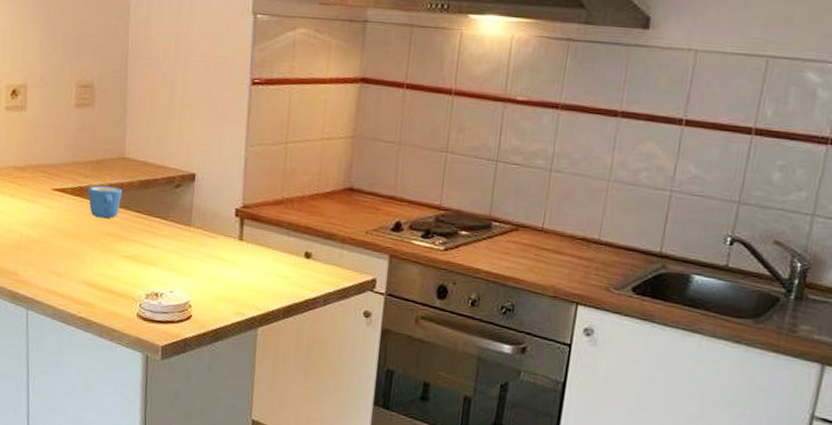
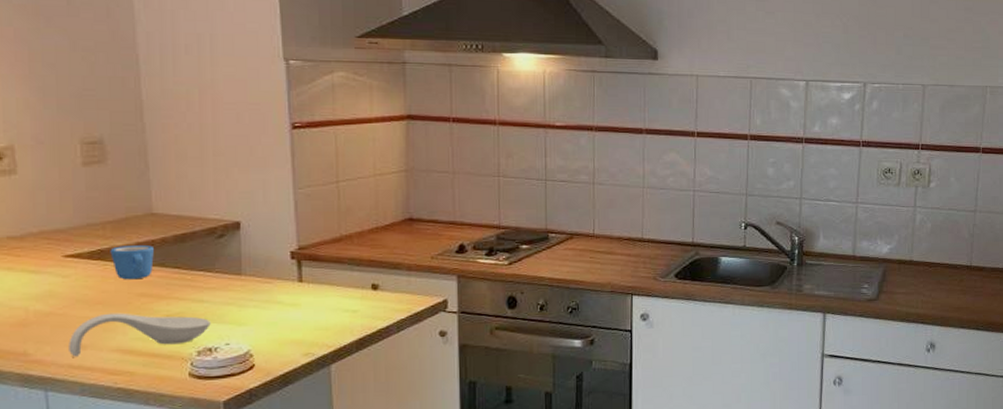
spoon rest: none [47,246,160,285] -> present [68,313,211,357]

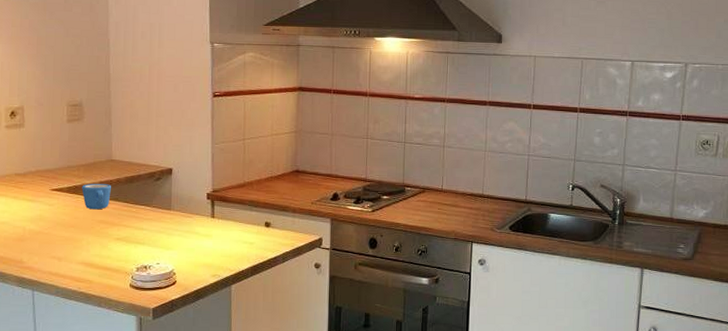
spoon rest: present [68,313,211,357] -> none [50,234,147,266]

